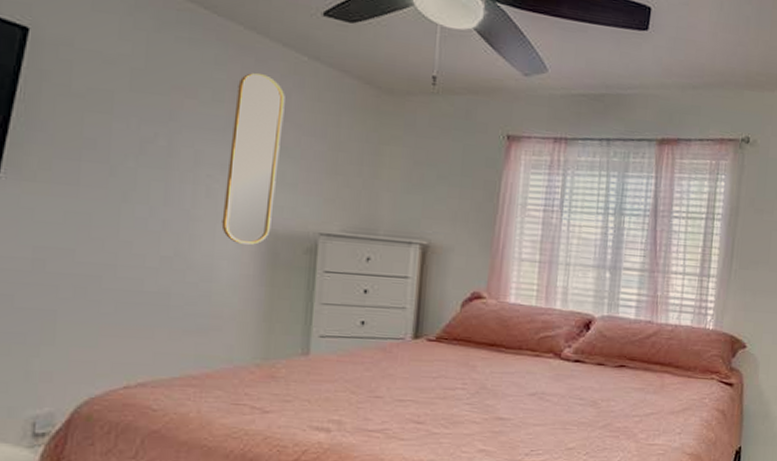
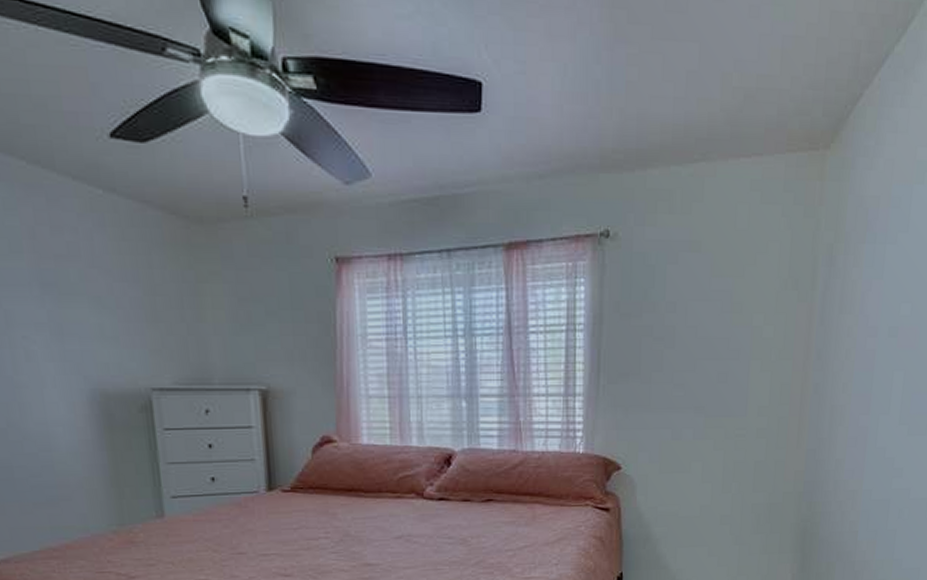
home mirror: present [221,73,285,245] -> none [33,215,100,408]

